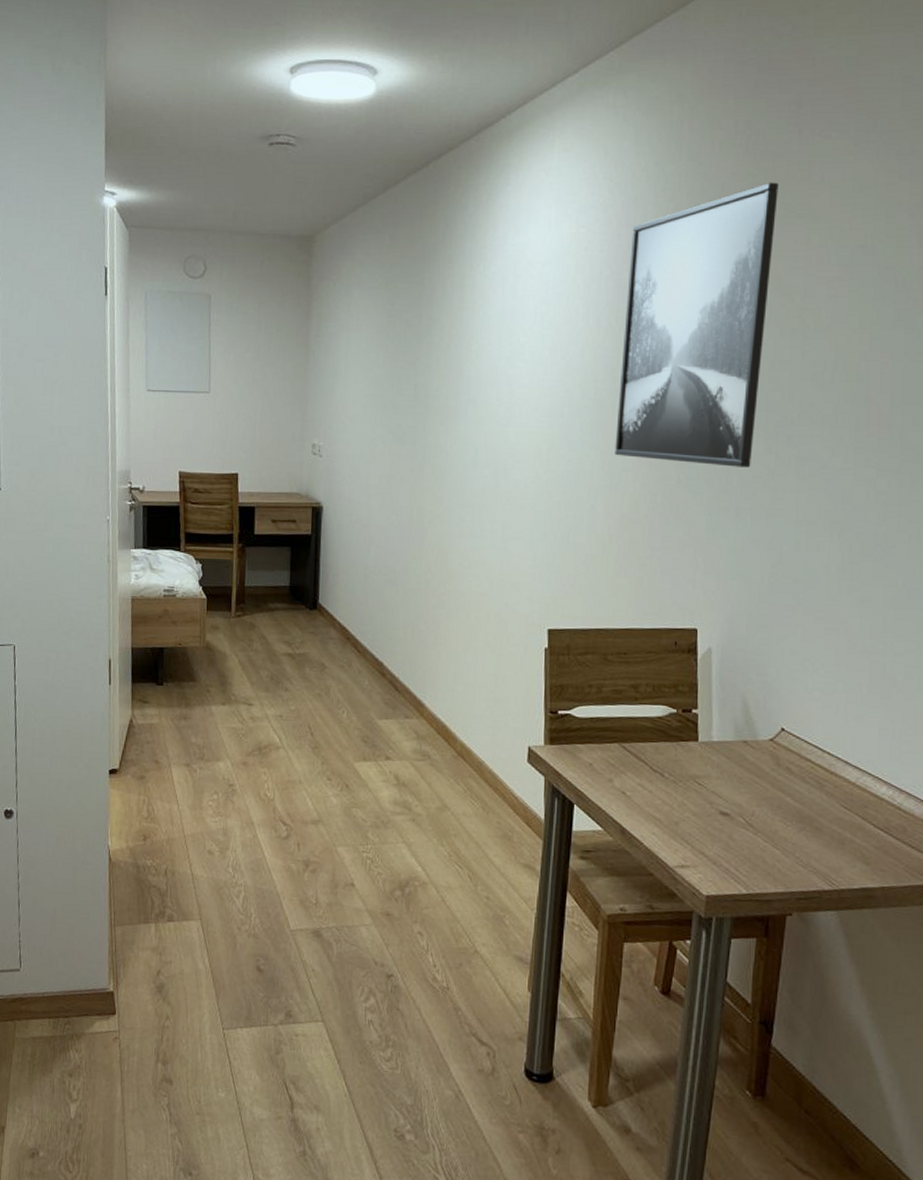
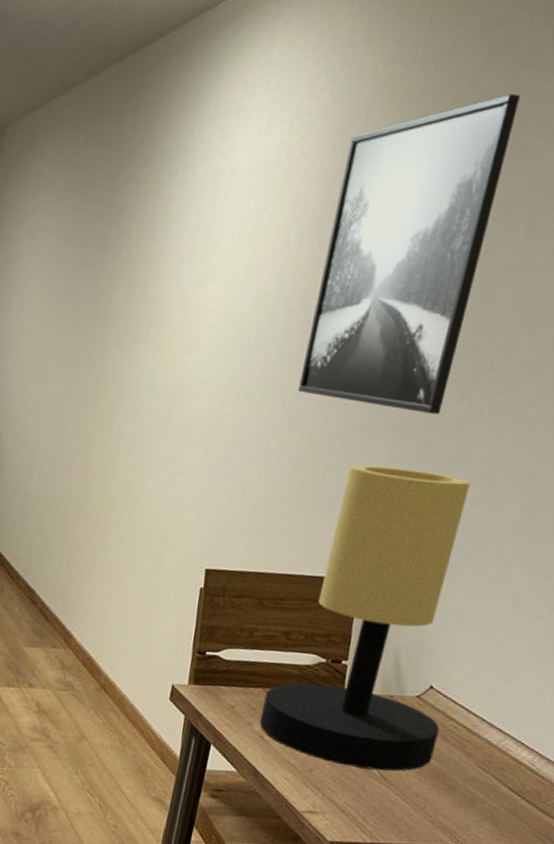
table lamp: none [619,518,797,818] -> present [259,464,471,771]

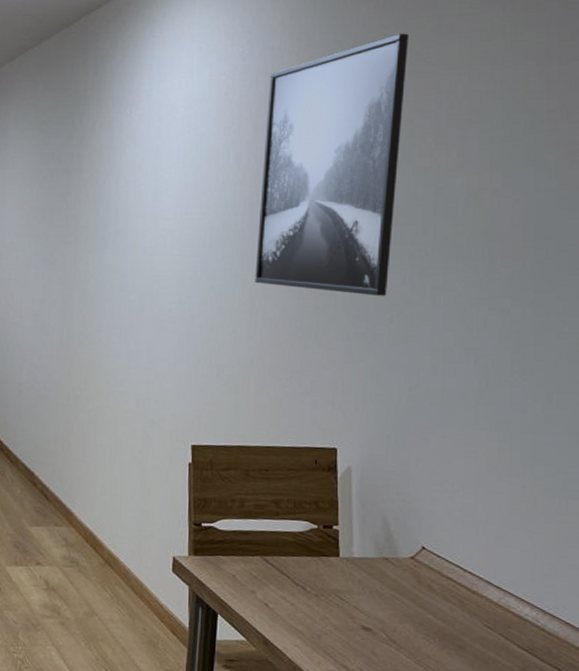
table lamp: present [259,464,471,771] -> none [261,343,439,634]

